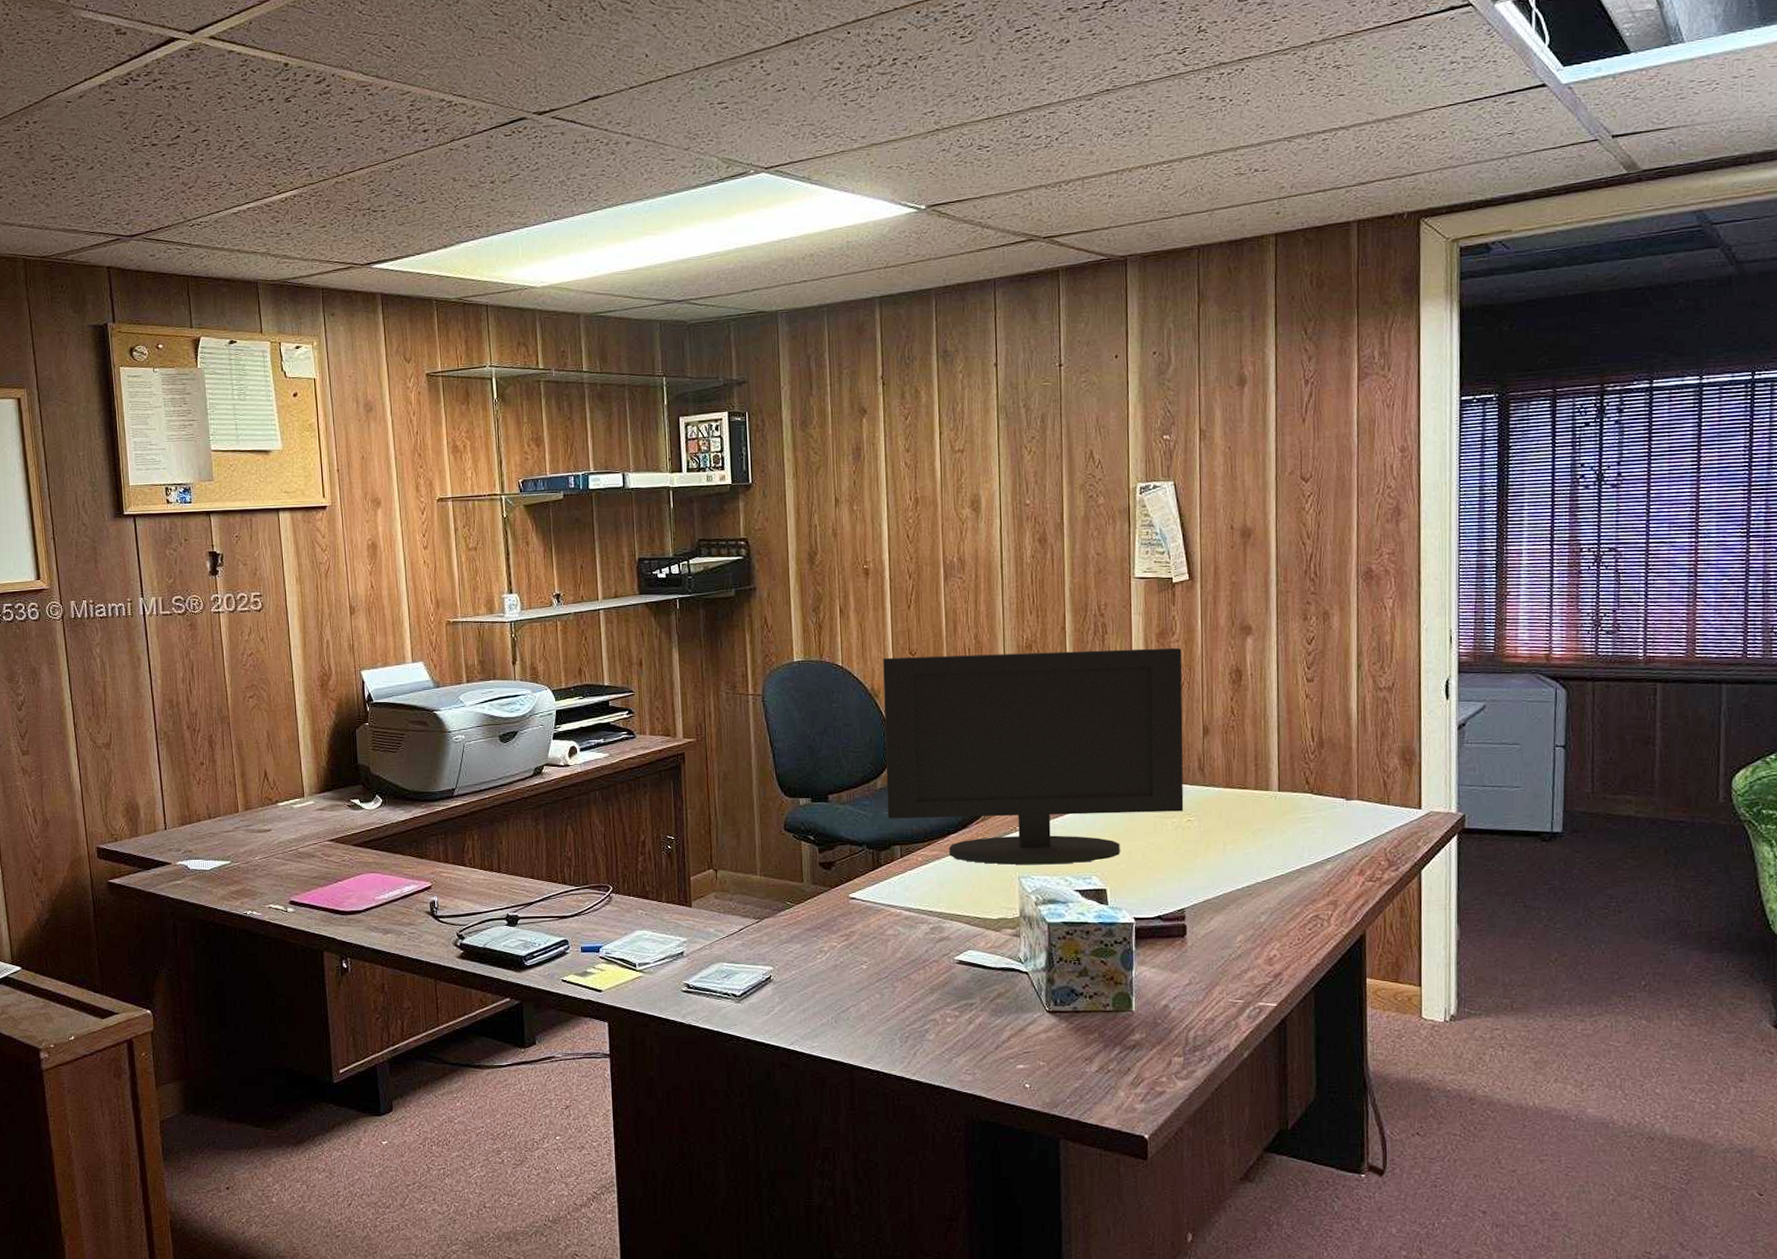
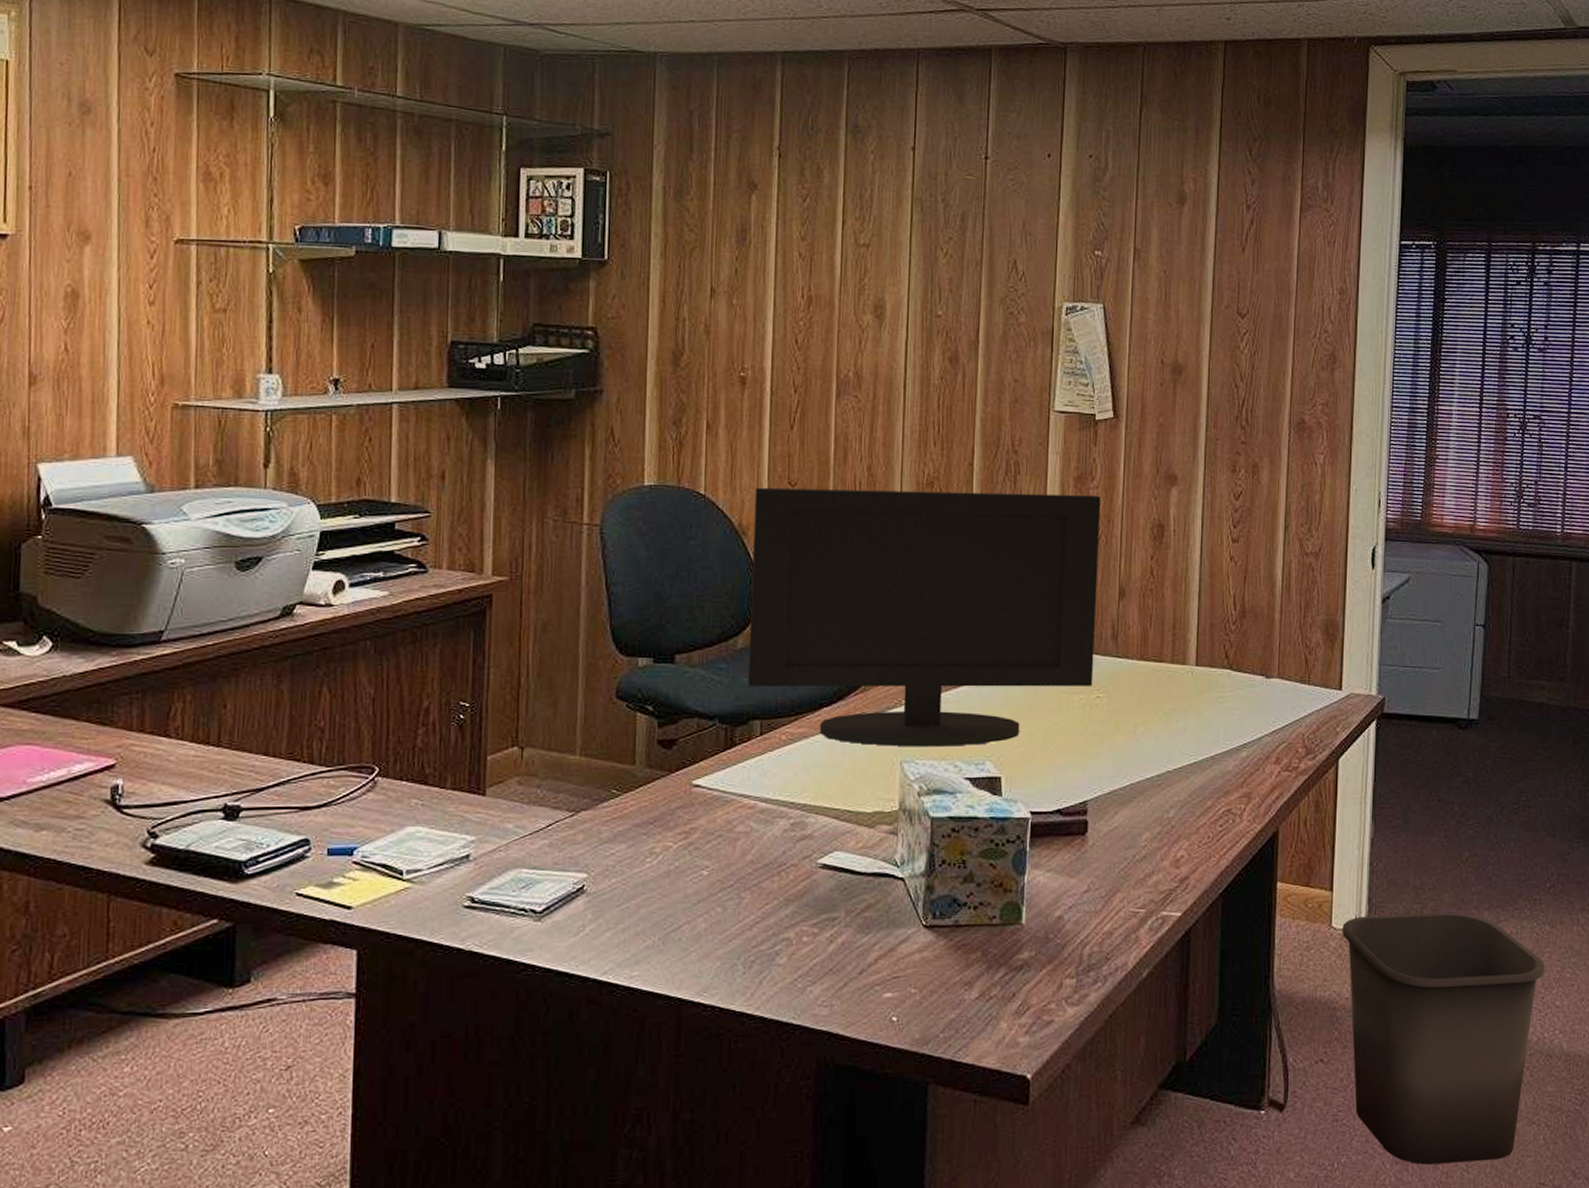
waste bin: none [1433,1006,1643,1229] -> present [1342,912,1545,1165]

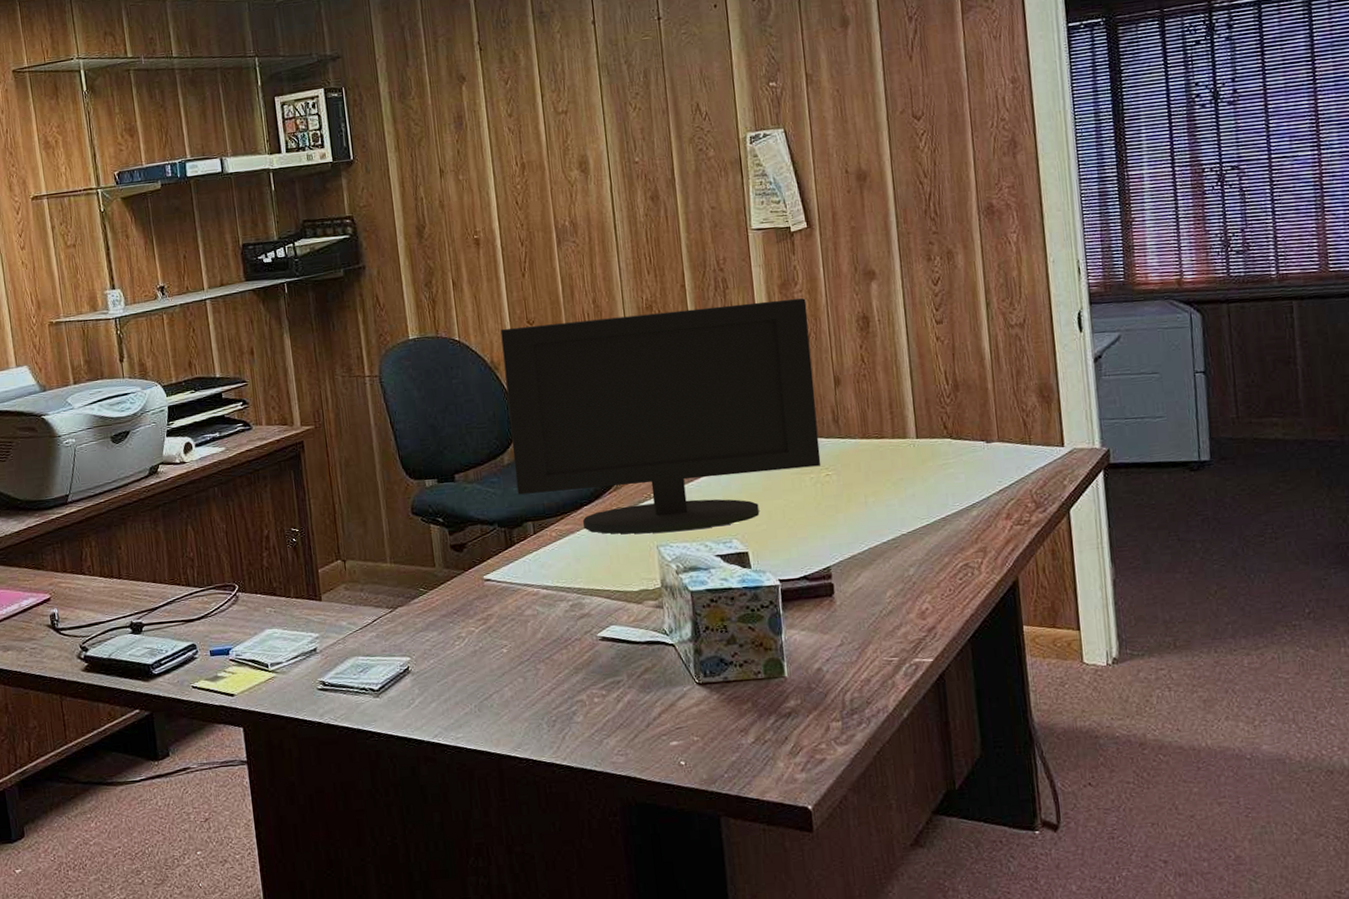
waste bin: present [1342,912,1545,1165] -> none [1094,642,1315,877]

